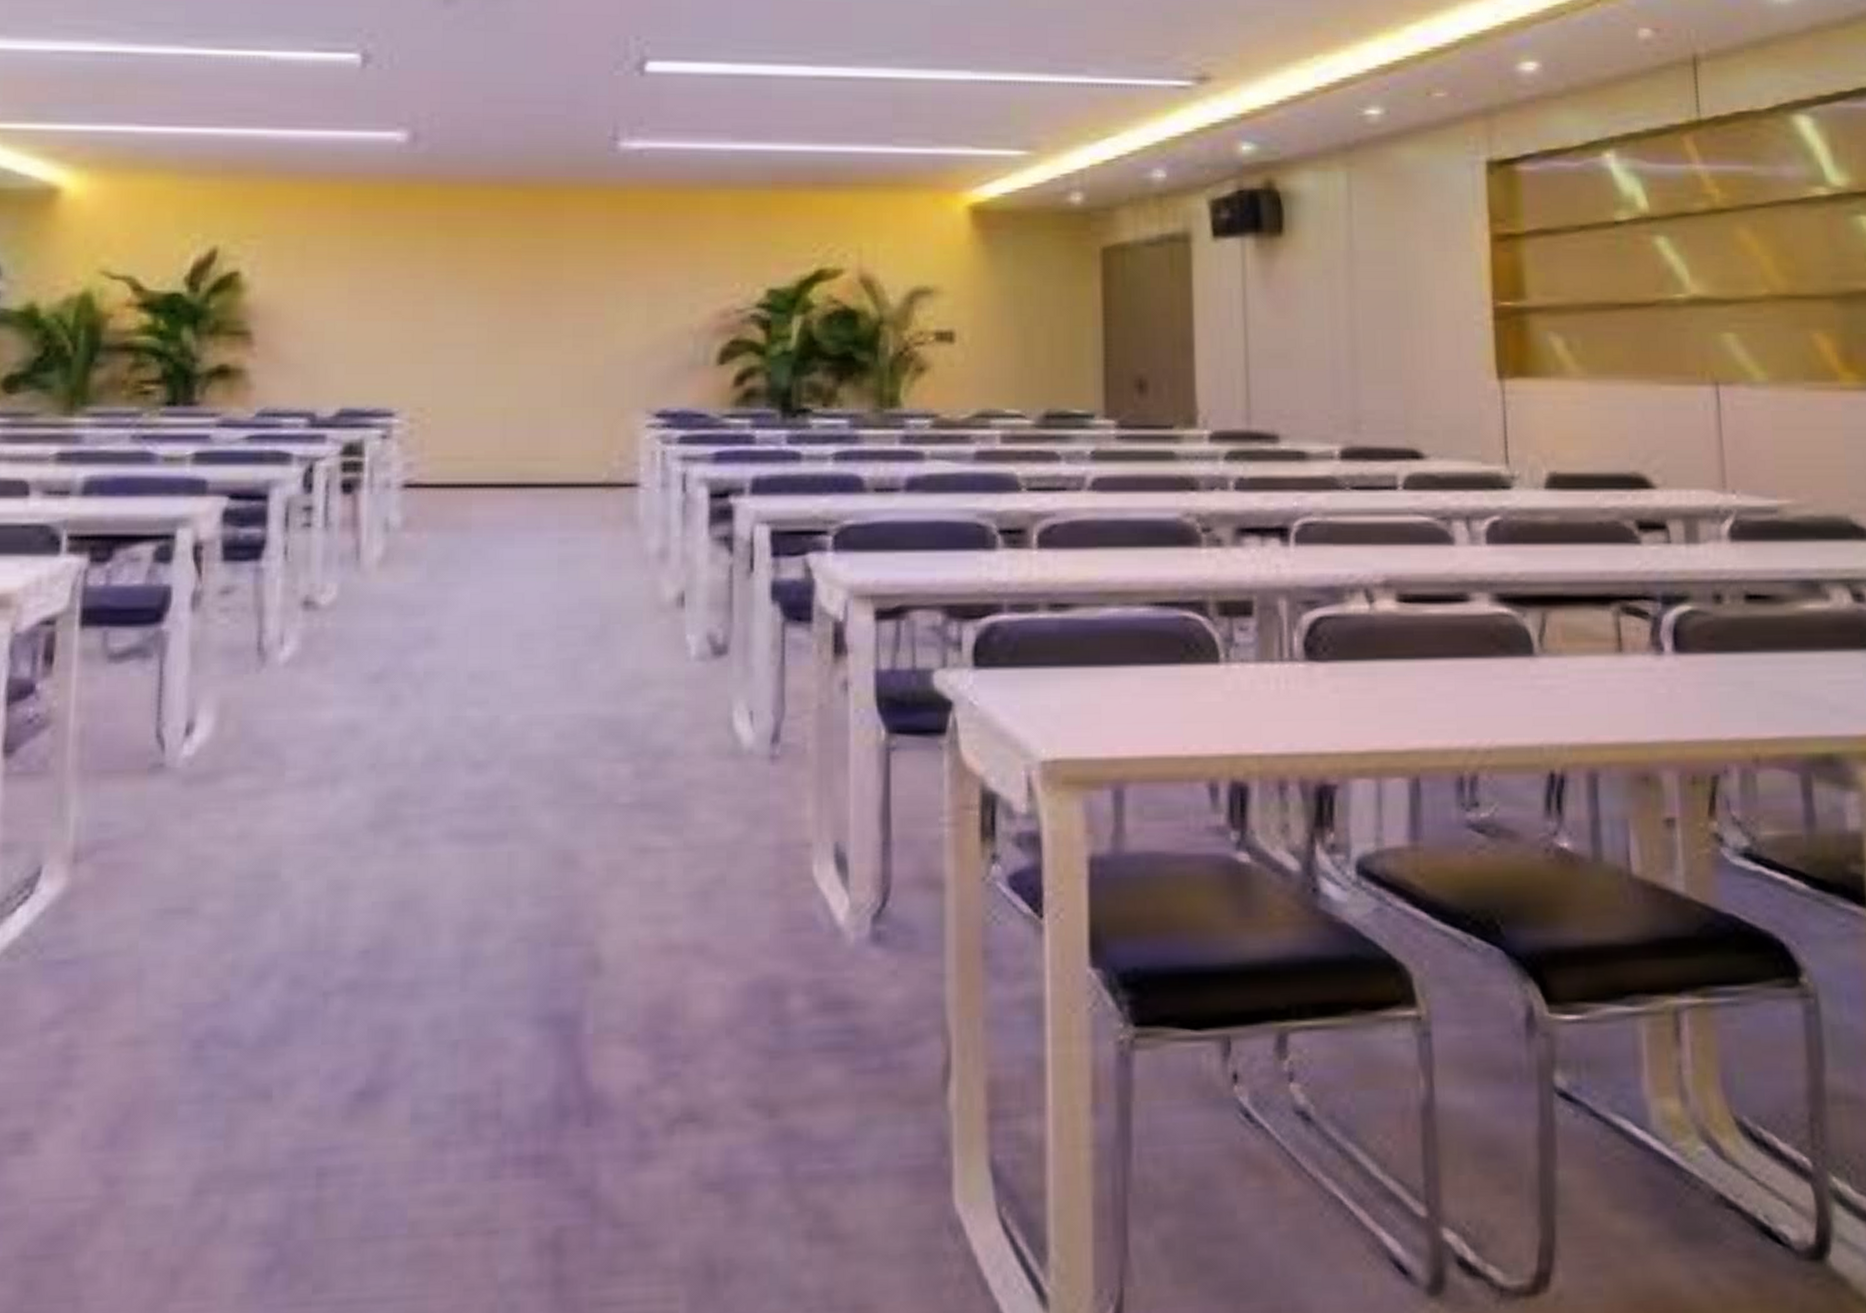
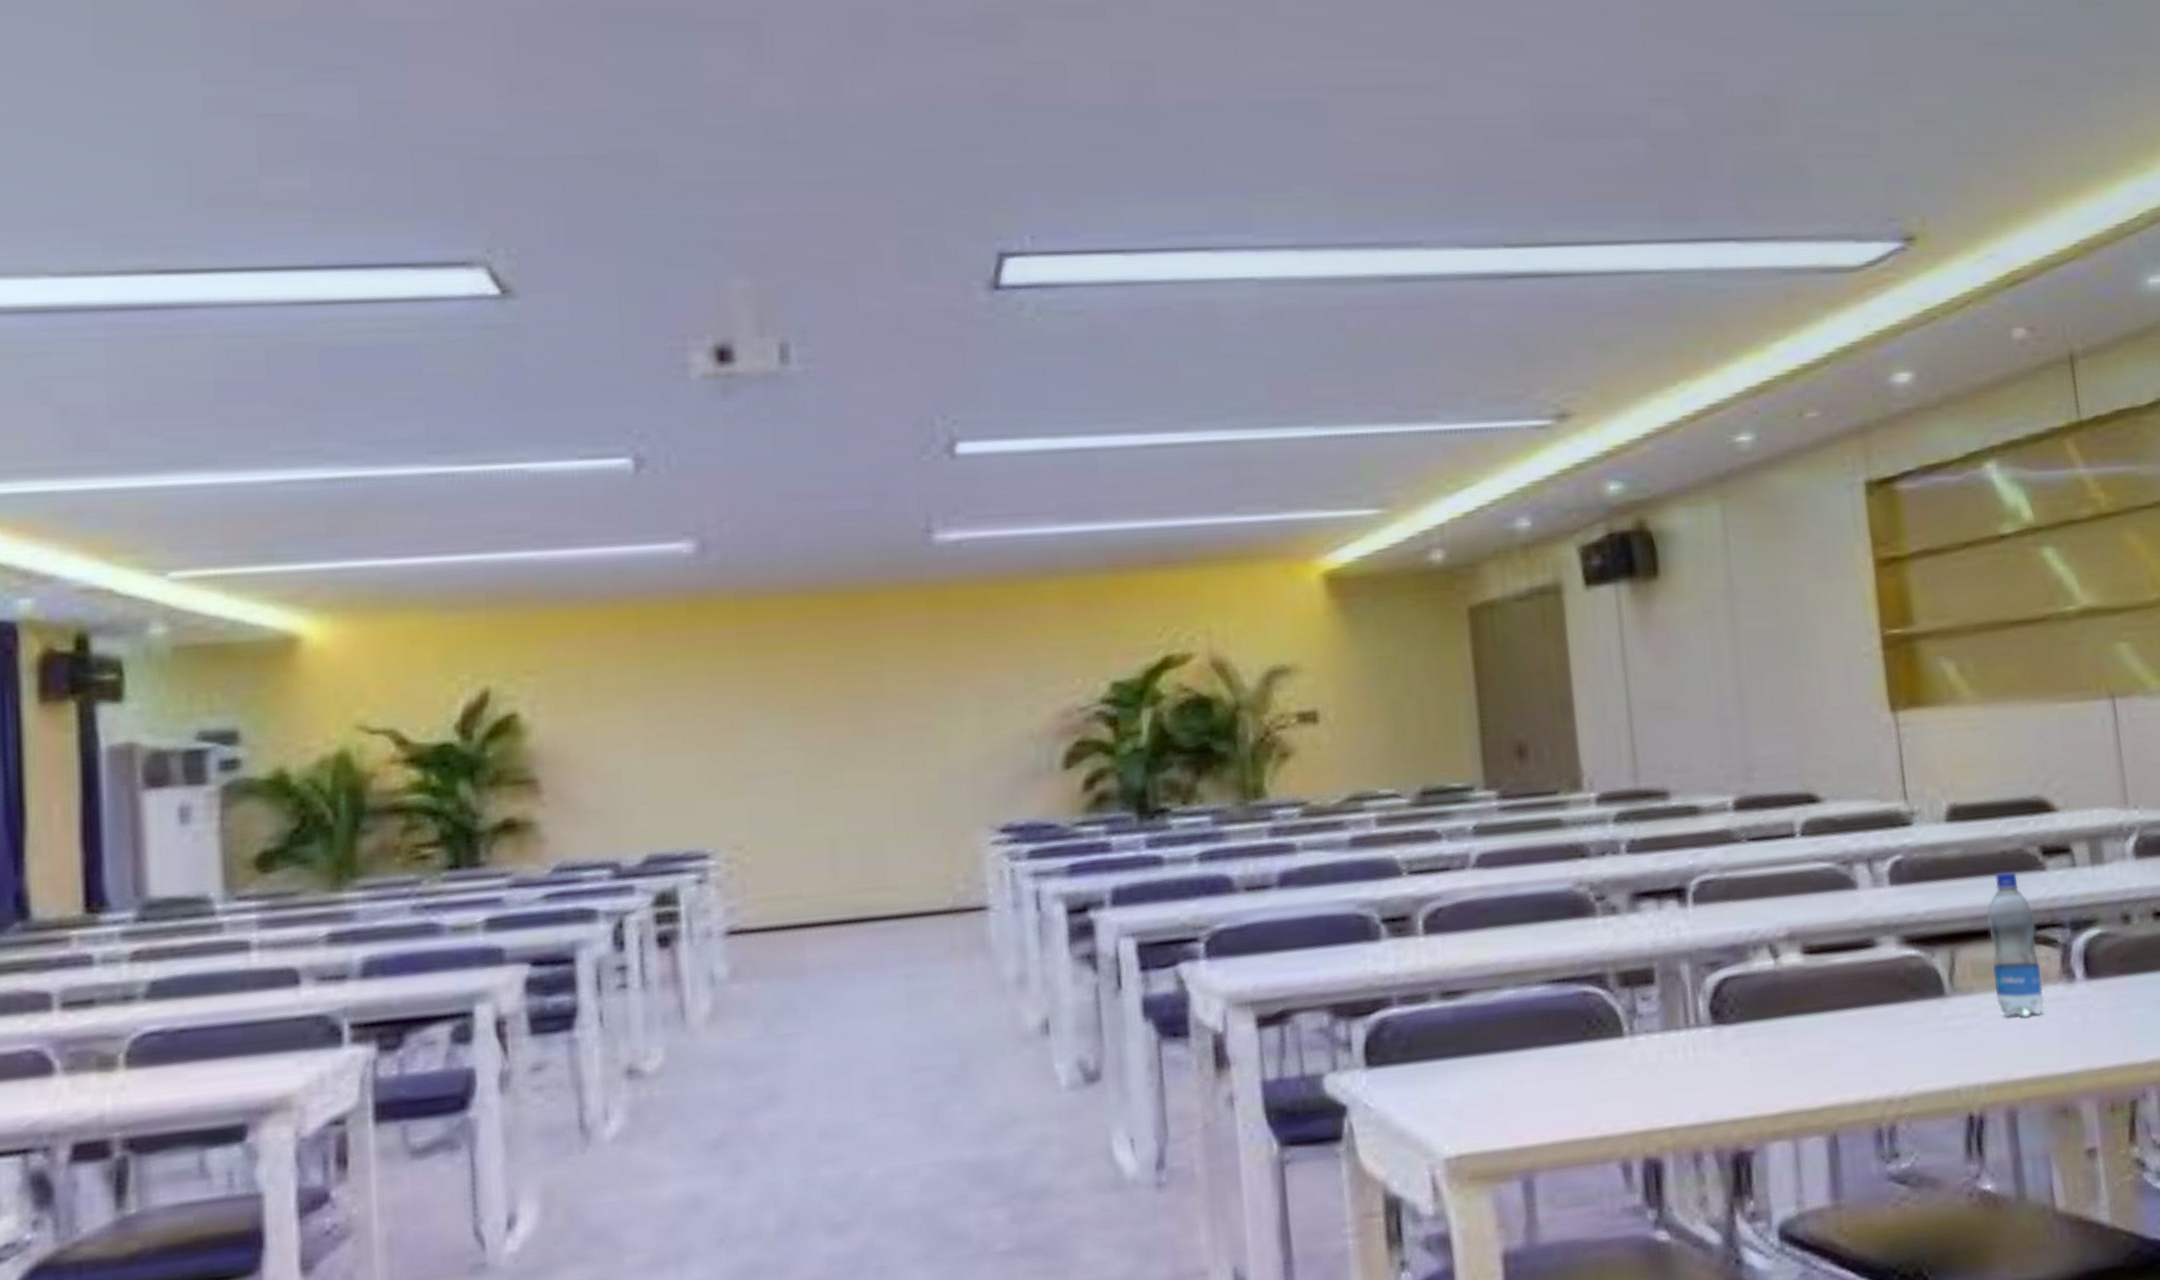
bottle: none [1580,542,1632,685] -> present [1987,871,2044,1019]

